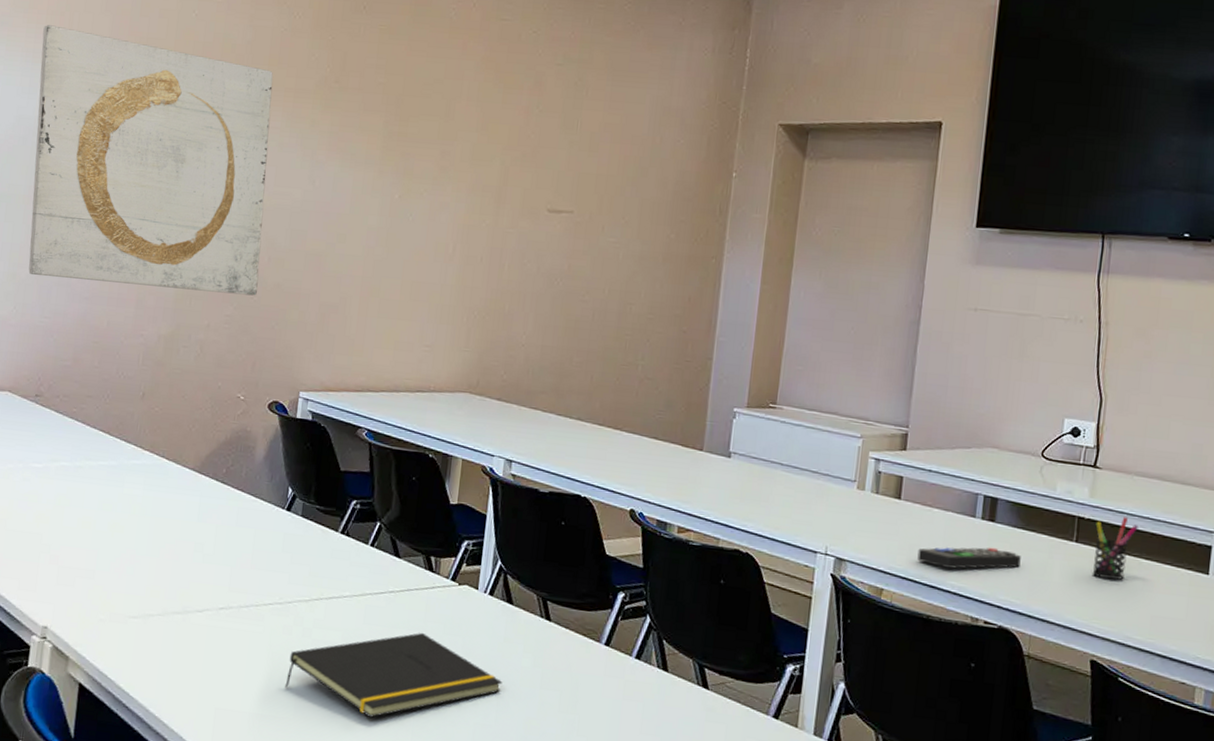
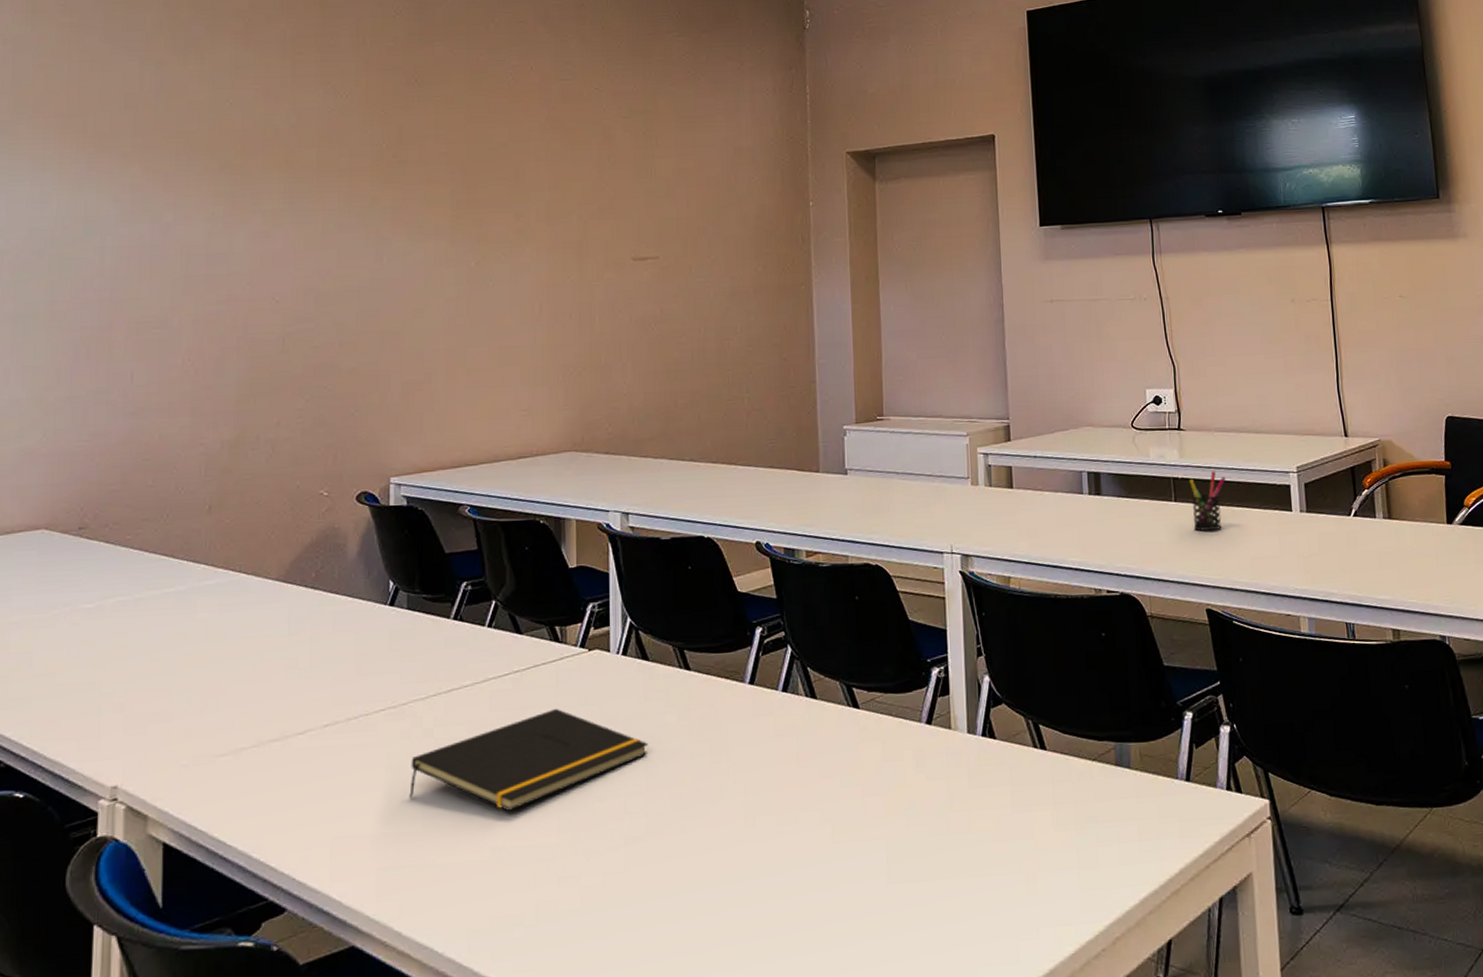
wall art: present [28,25,273,296] -> none [52,129,331,397]
remote control: present [917,547,1021,569] -> none [1036,519,1130,546]

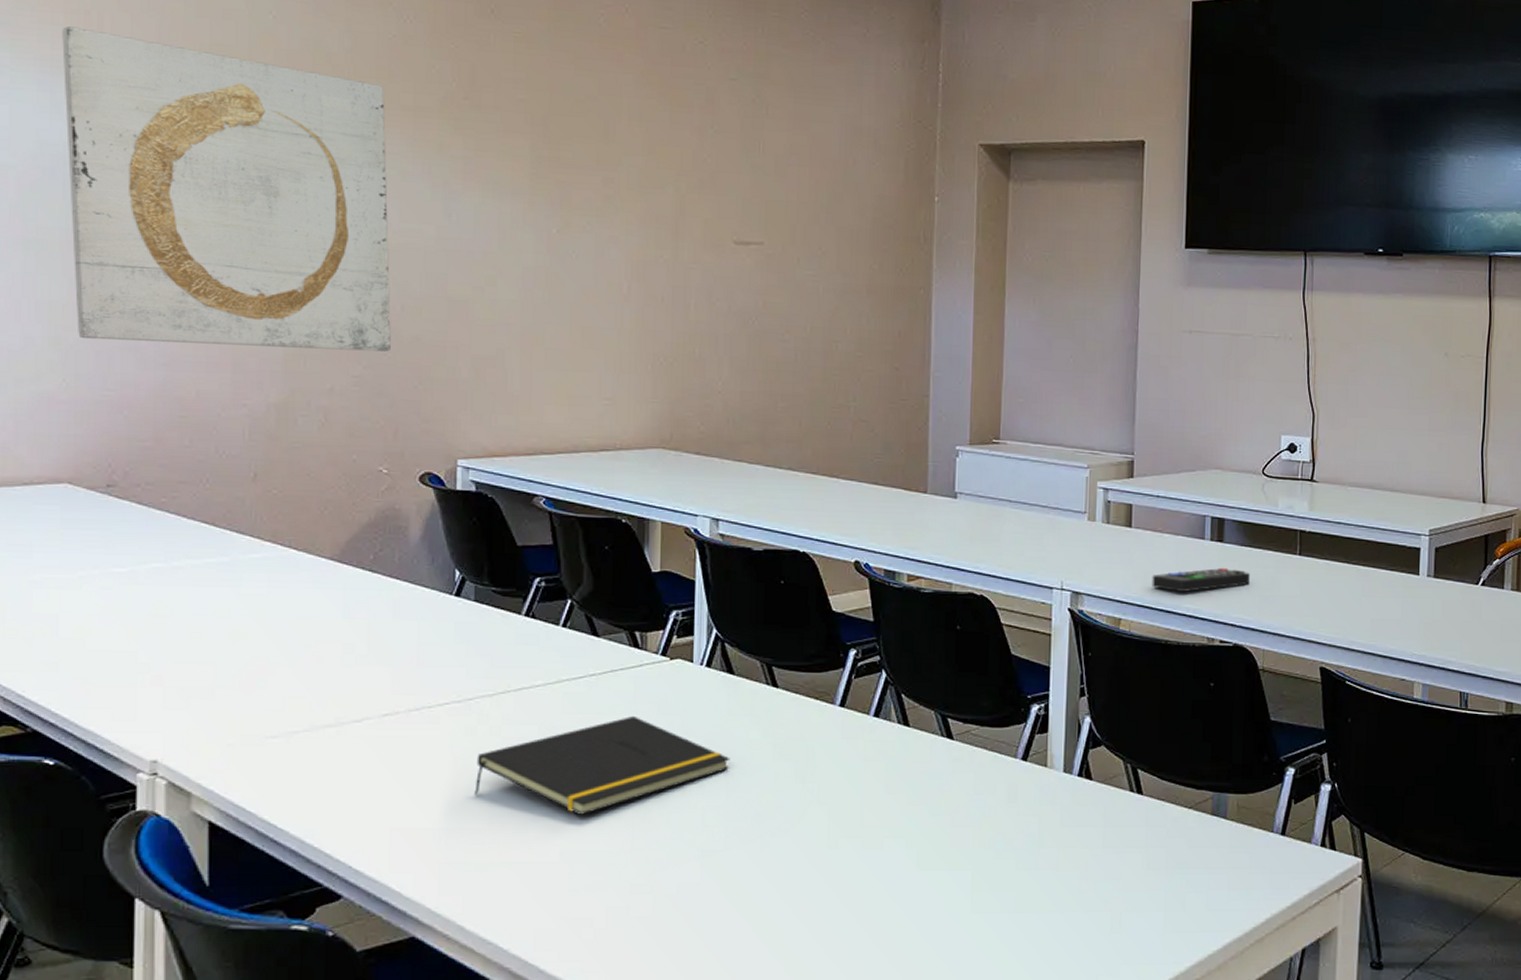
wall art: none [52,129,331,397] -> present [62,26,391,352]
remote control: none [1036,519,1130,546] -> present [1152,567,1250,592]
pen holder: present [1189,471,1226,531] -> none [1316,527,1355,588]

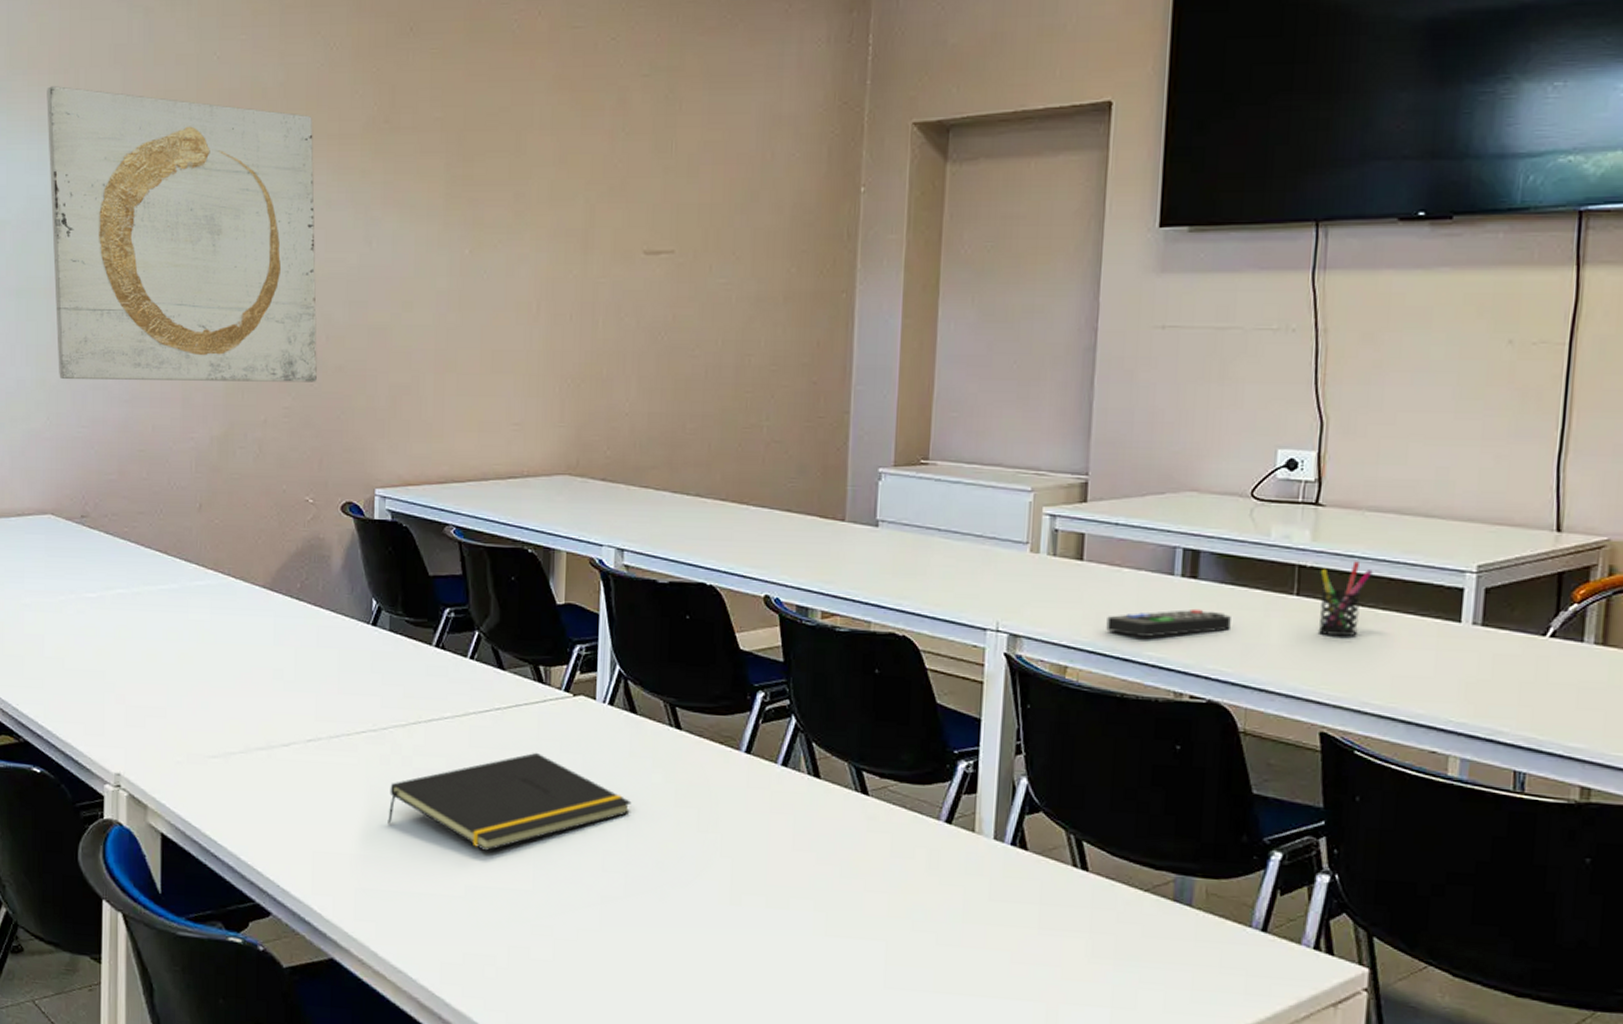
pen holder: none [1316,527,1355,588] -> present [1318,561,1373,636]

